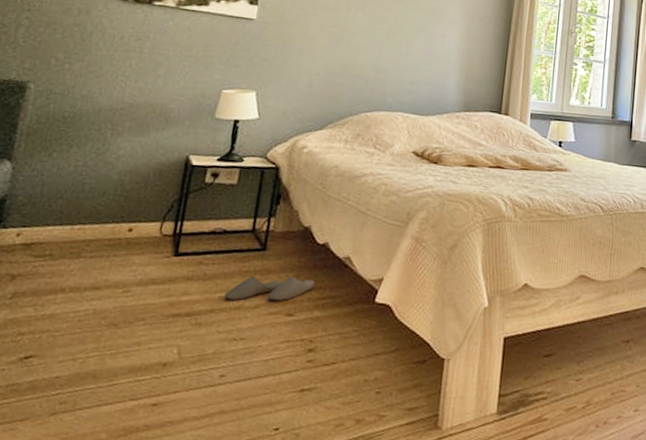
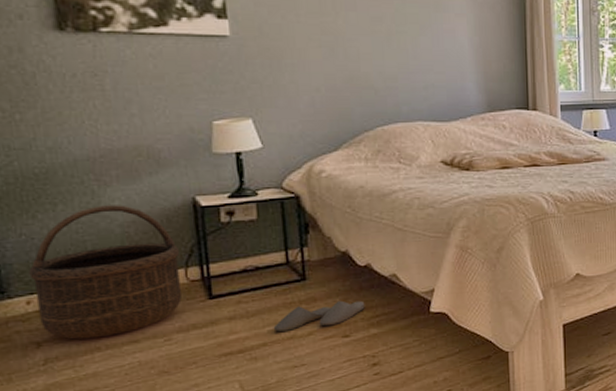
basket: none [22,152,163,280] -> present [28,205,183,340]

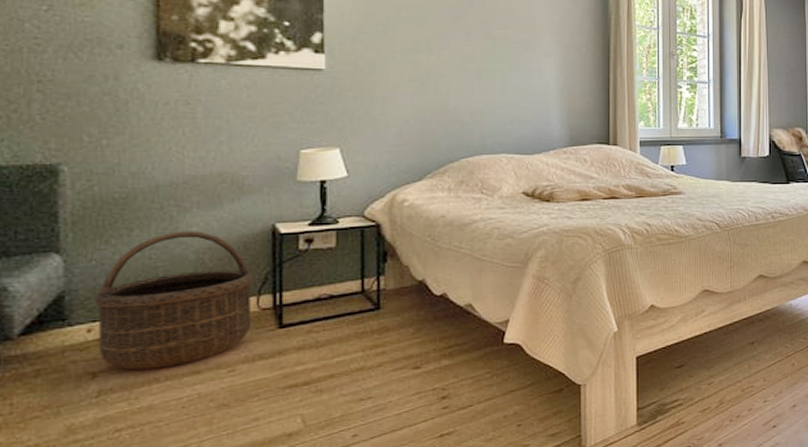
slippers: present [273,300,365,332] -> none [342,330,438,363]

